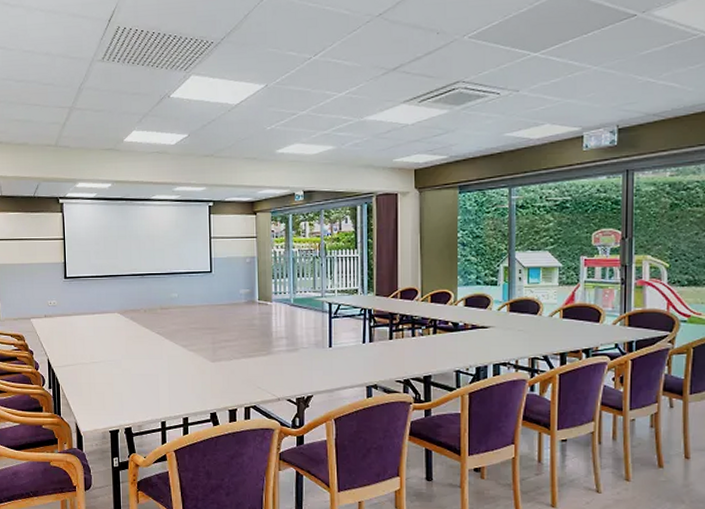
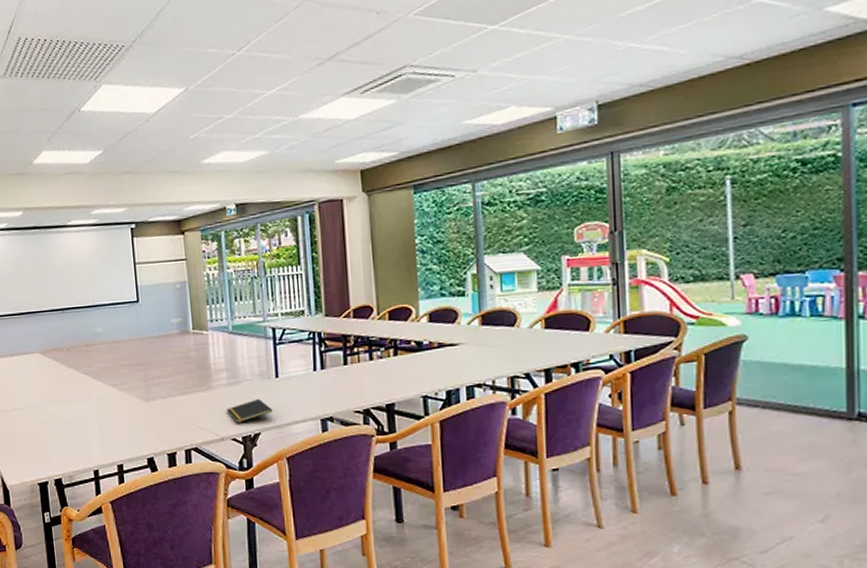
notepad: none [284,365,325,385] -> present [227,398,273,423]

